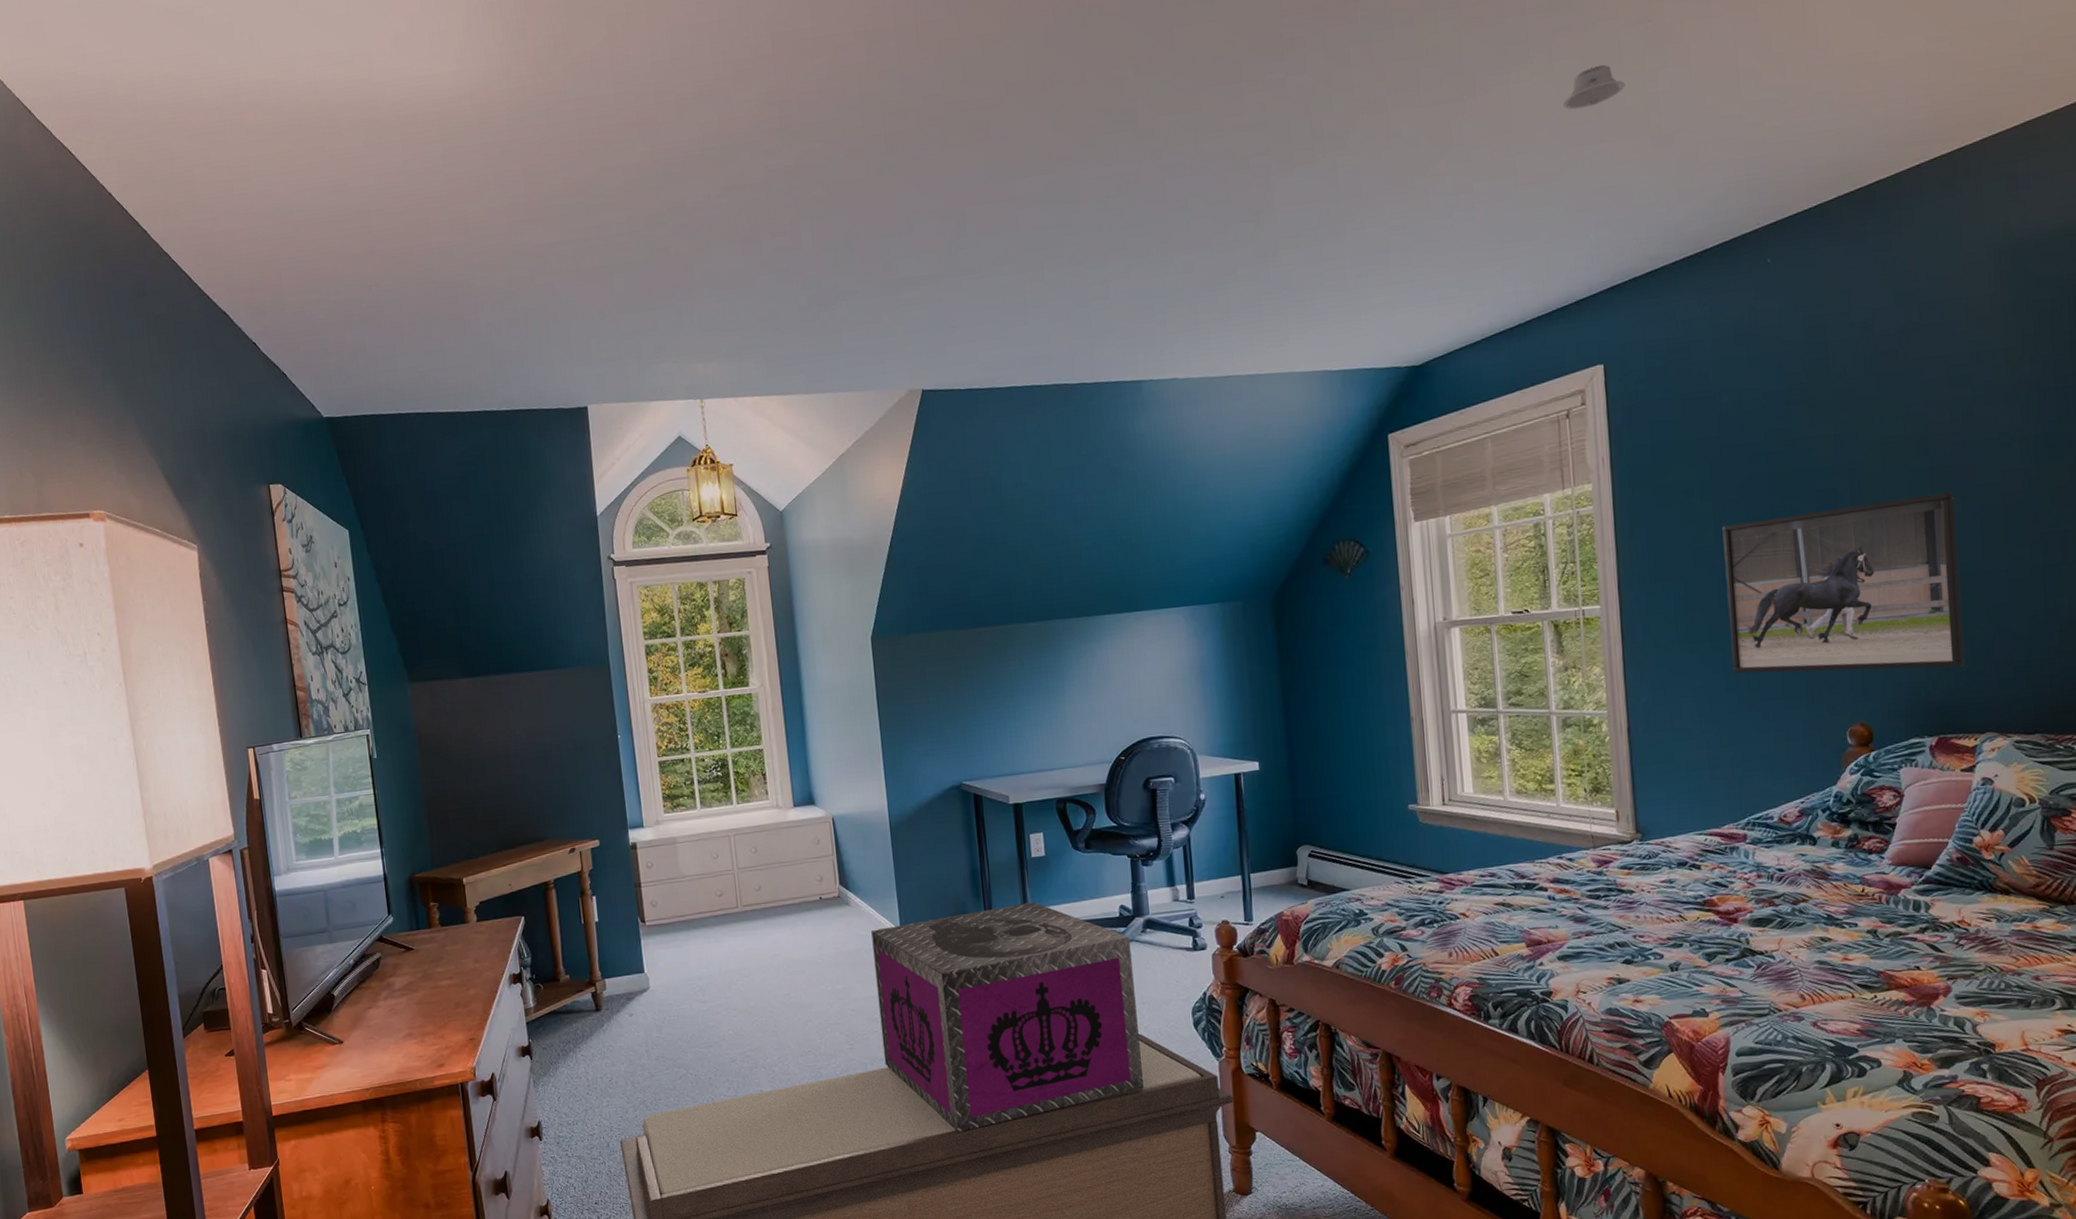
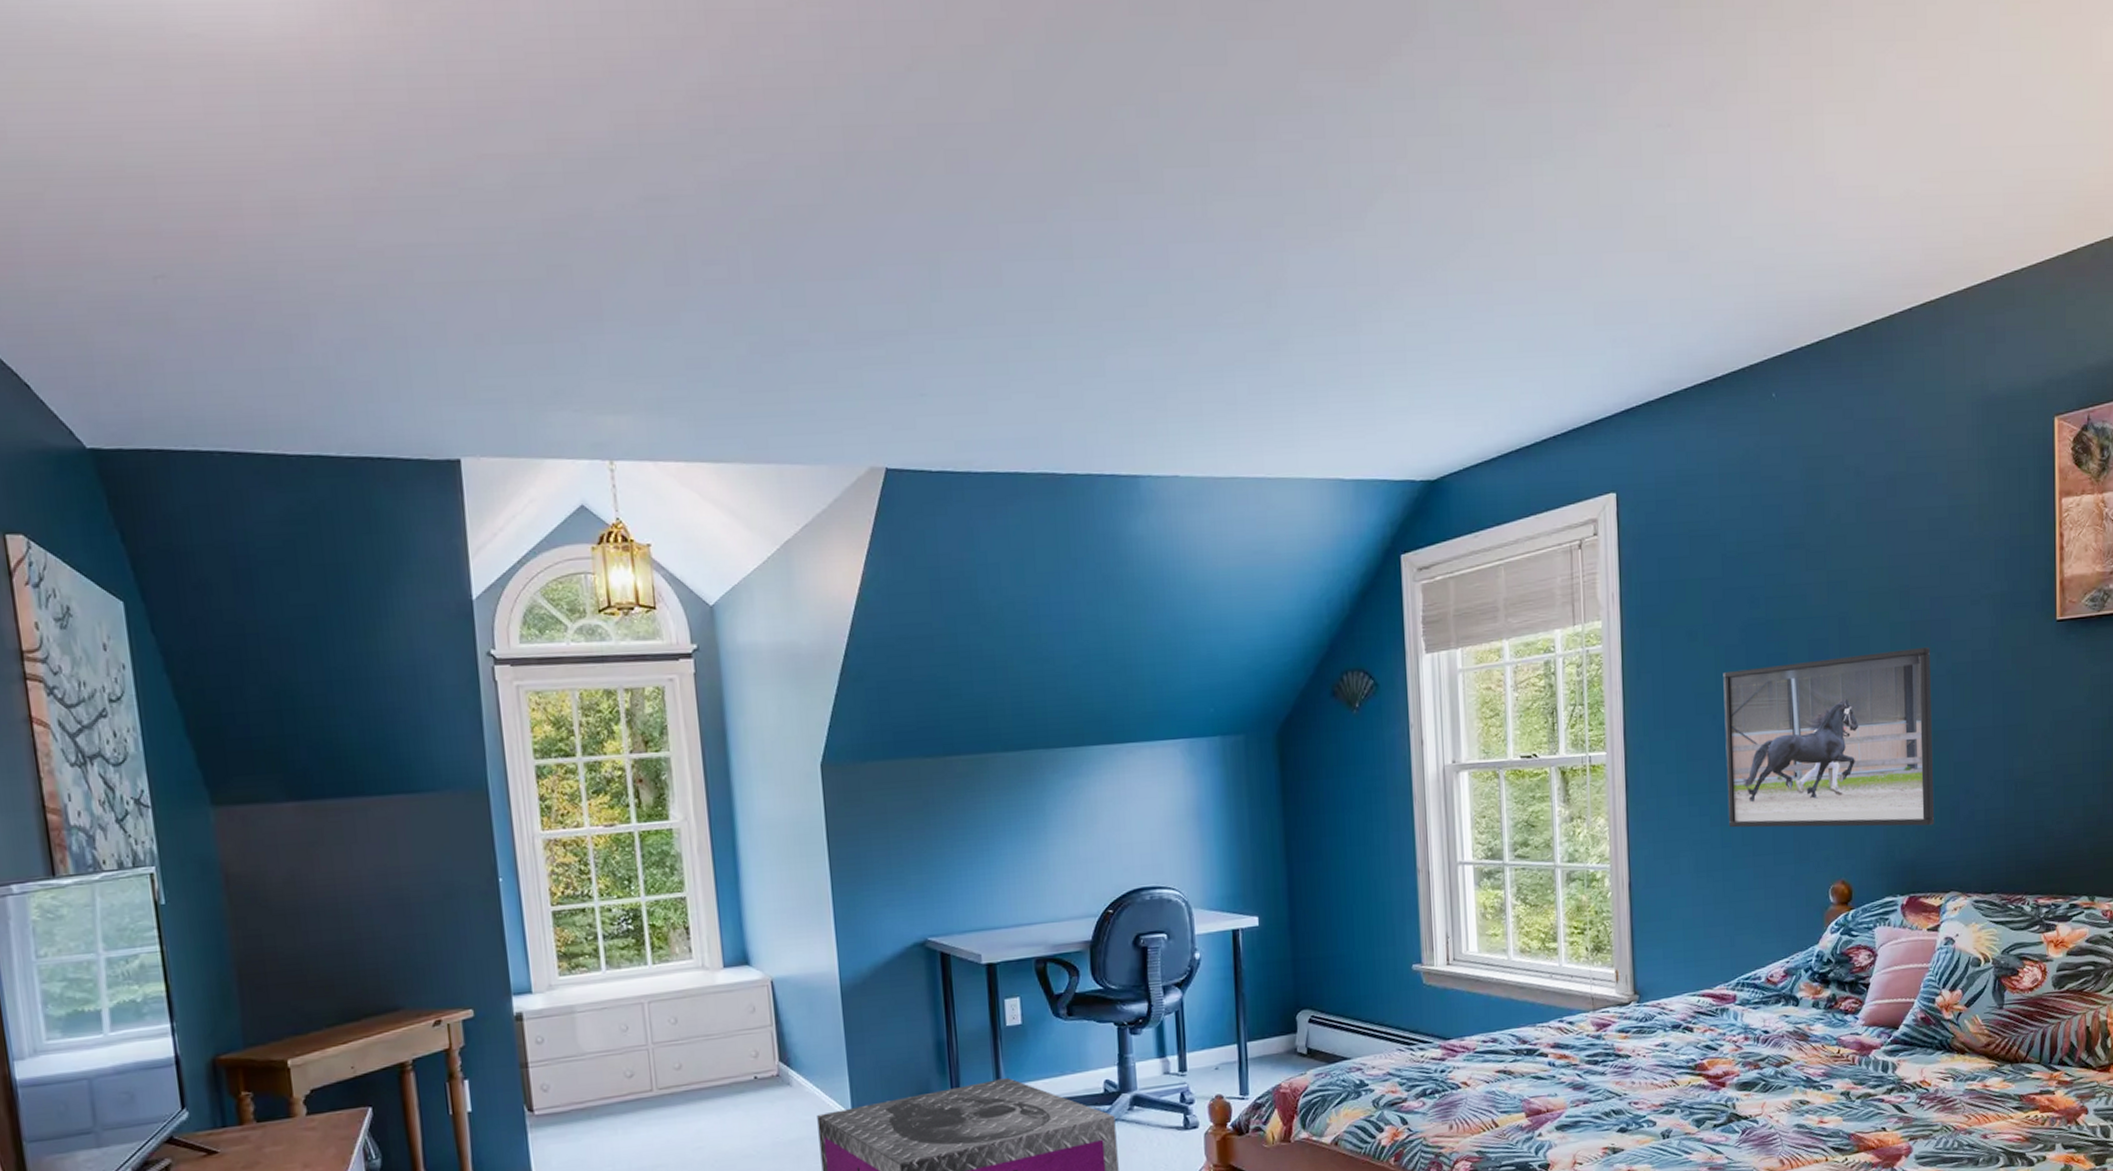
recessed light: present [1562,64,1625,110] -> none [1583,167,1645,213]

